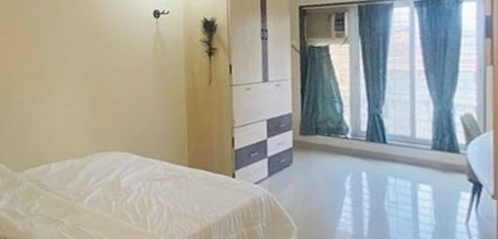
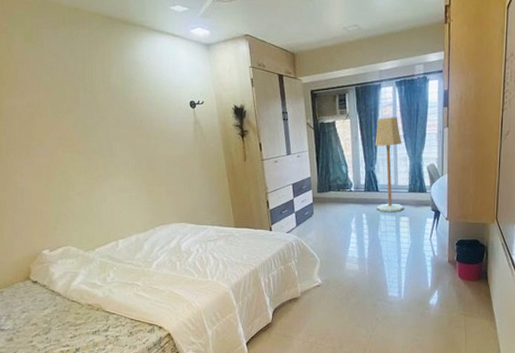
floor lamp: none [382,45,425,177] -> present [374,117,404,213]

